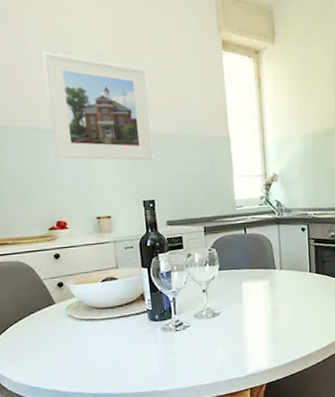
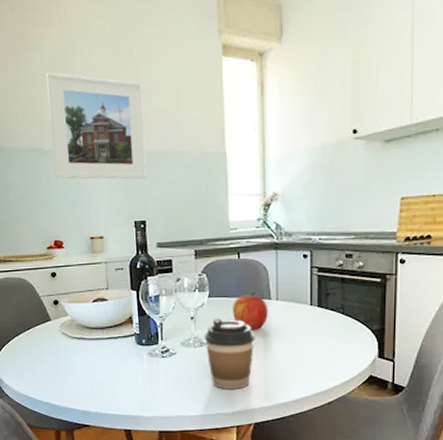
coffee cup: none [216,289,263,355] -> present [204,318,255,389]
apple: none [241,264,274,298] -> present [232,293,268,330]

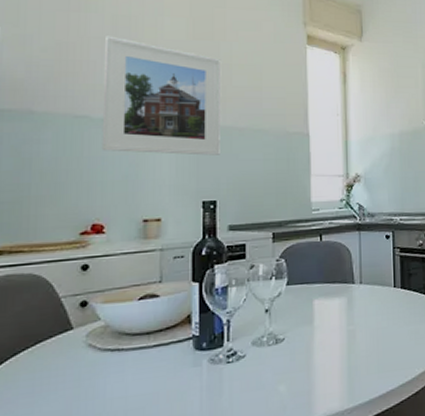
coffee cup: present [204,318,255,389] -> none [280,308,338,394]
apple: present [232,293,268,330] -> none [312,277,352,319]

